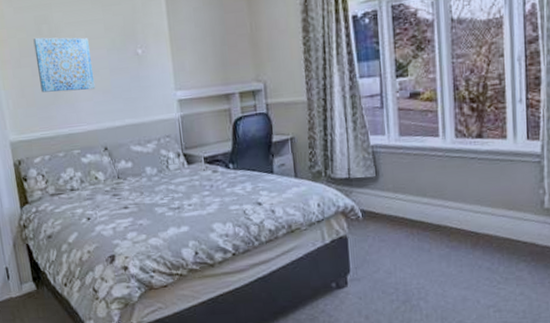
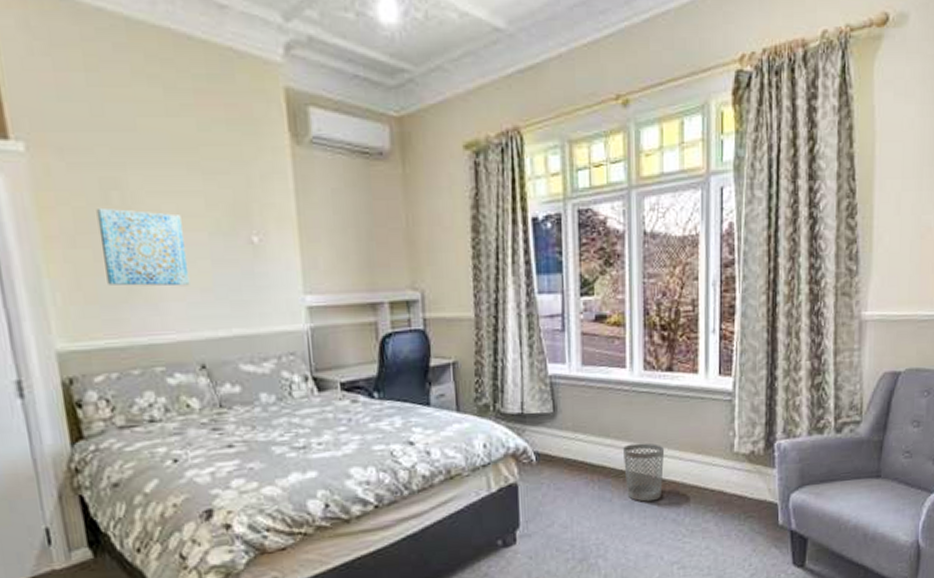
wastebasket: none [438,201,478,252] -> present [622,443,665,502]

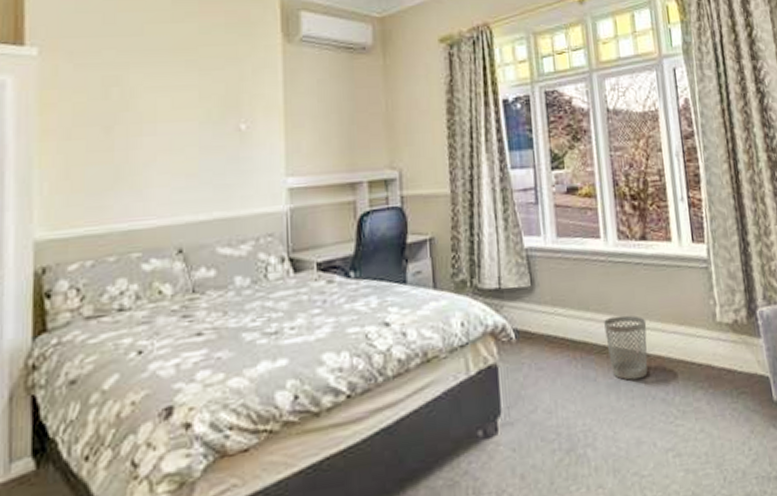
wall art: present [96,207,190,286] -> none [95,102,176,174]

